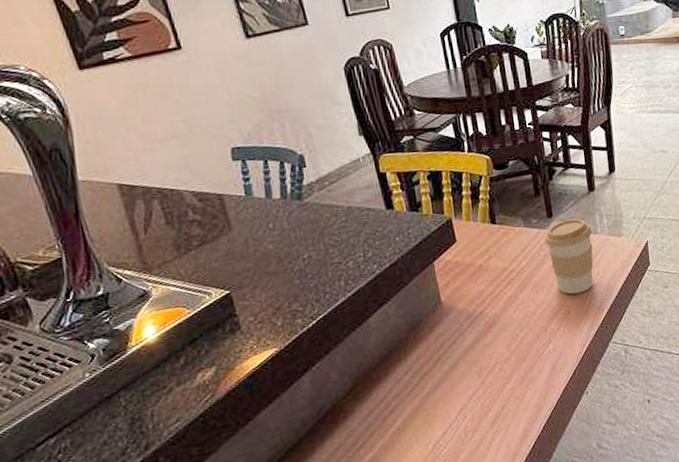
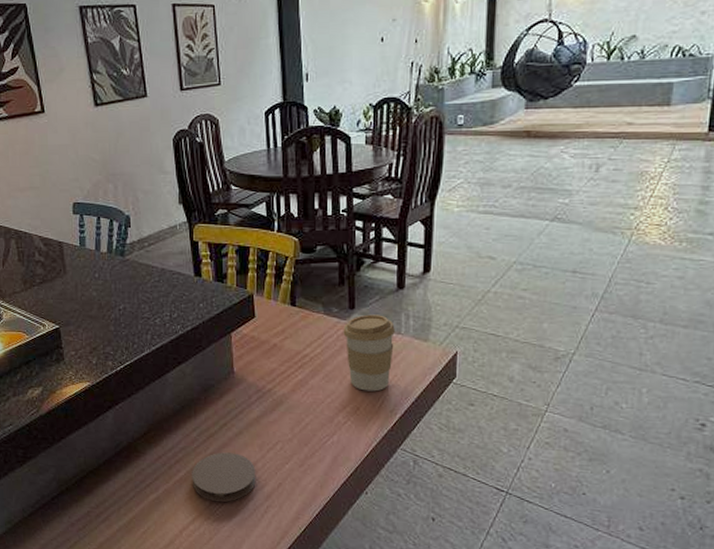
coaster: none [409,386,479,444] -> present [192,452,256,502]

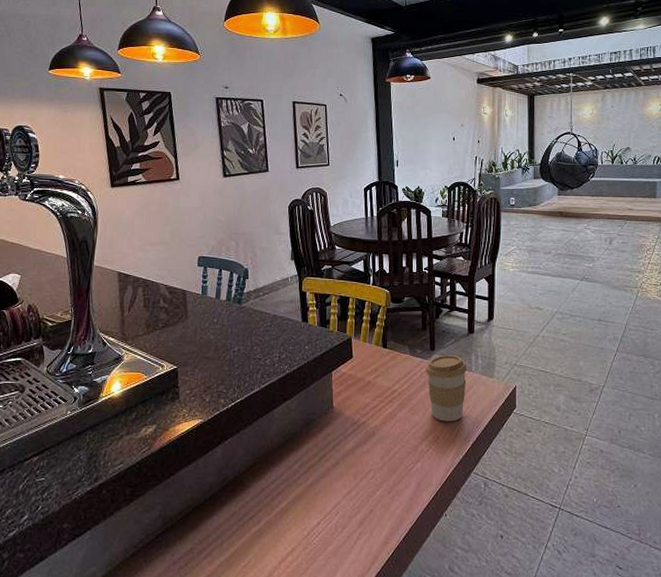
coaster: present [192,452,256,502] -> none [292,482,351,532]

